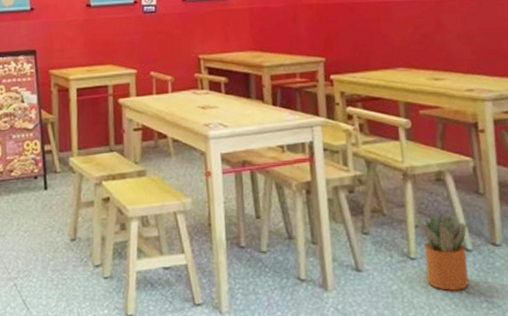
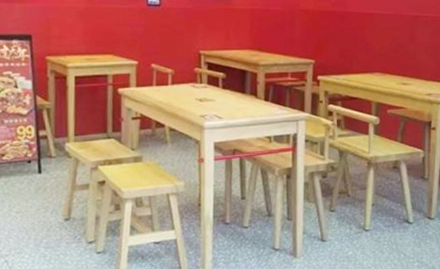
potted plant: present [421,212,469,291] -> none [376,194,412,254]

